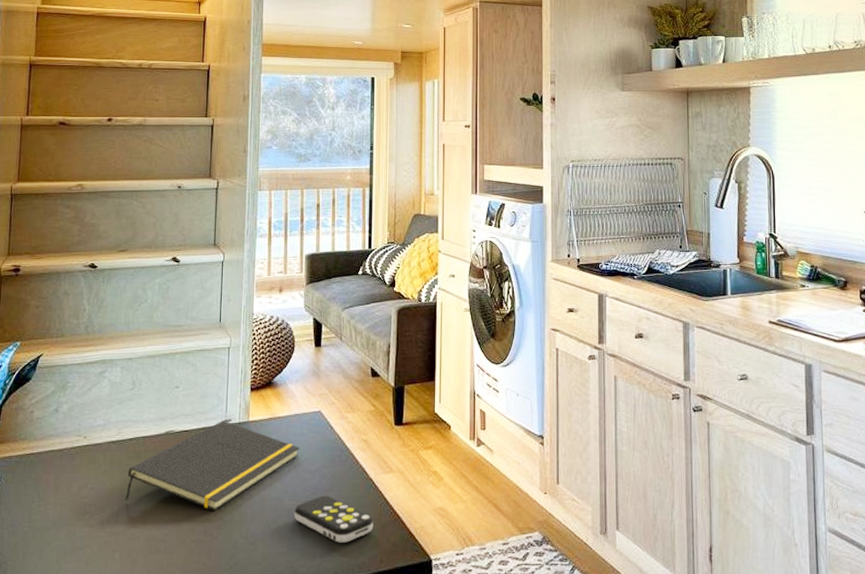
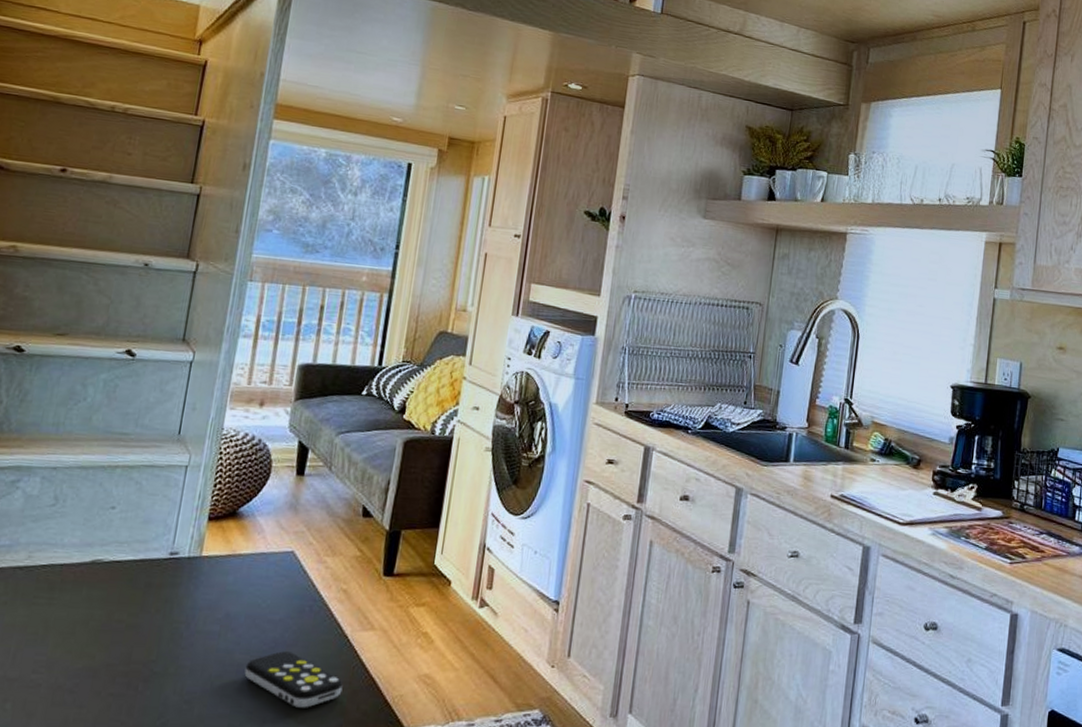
notepad: present [125,421,299,510] -> none [27,553,262,659]

